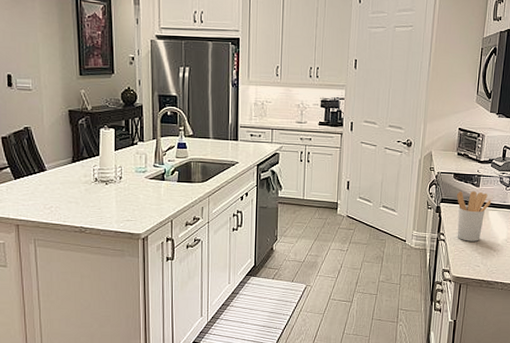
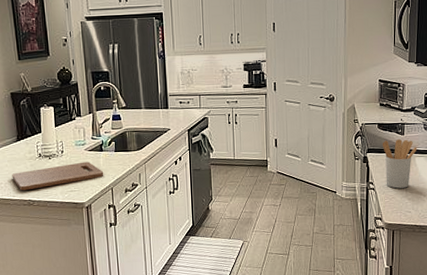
cutting board: none [64,190,164,217] -> present [12,161,104,191]

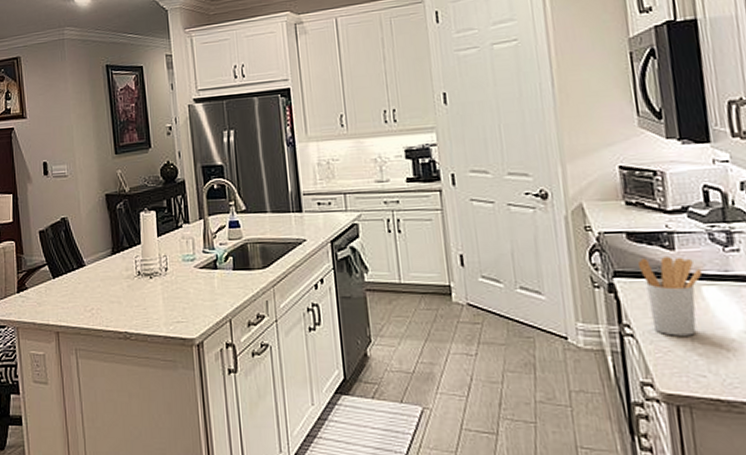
cutting board: present [12,161,104,191] -> none [105,283,220,320]

